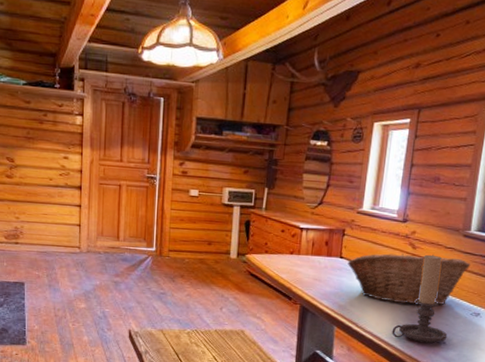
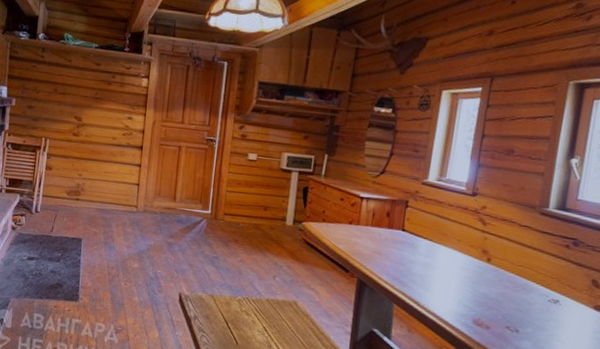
fruit basket: present [348,253,470,306] -> none [410,228,548,289]
candle holder: present [392,254,448,344] -> none [457,232,521,331]

